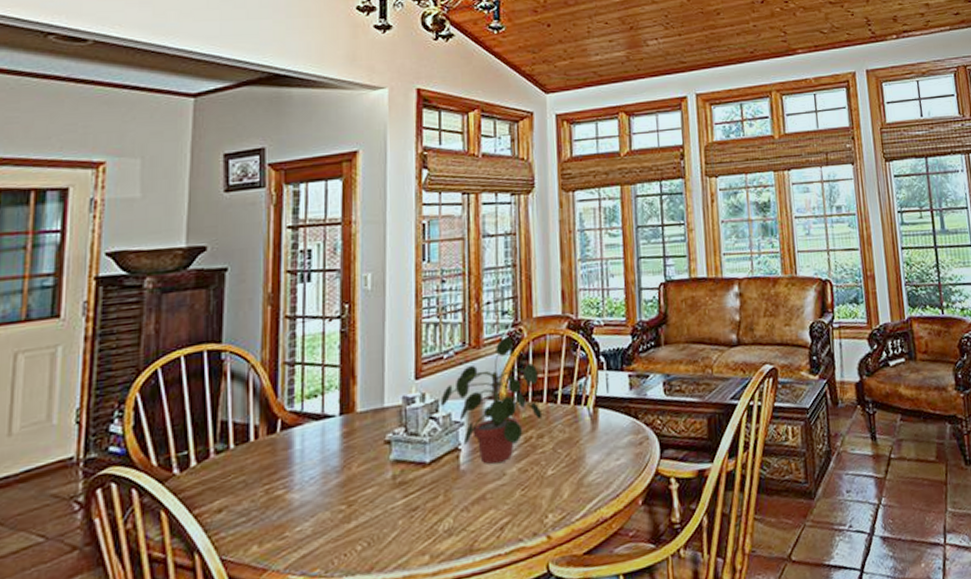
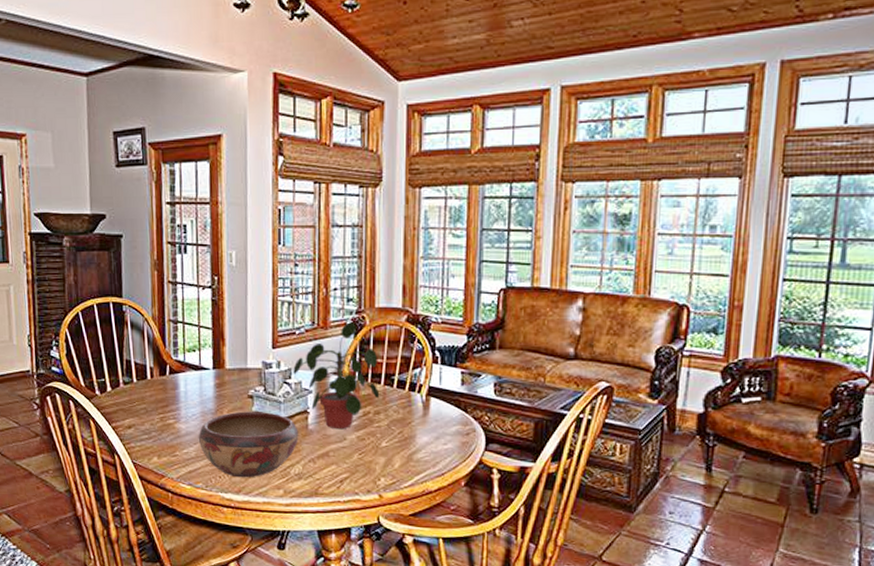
decorative bowl: none [317,457,448,551] -> present [198,411,299,478]

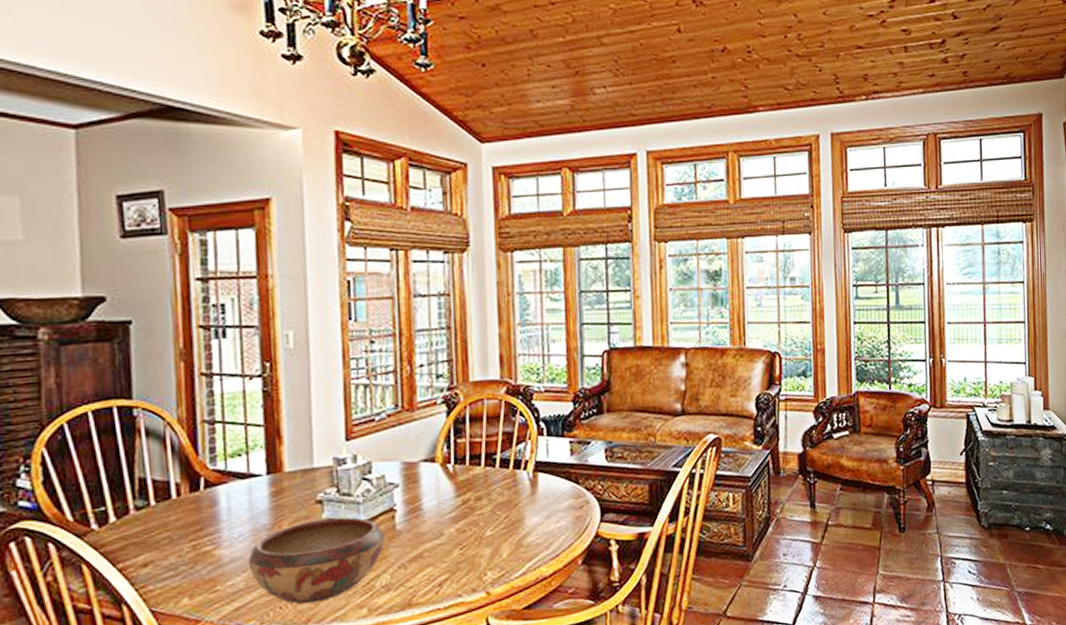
potted plant: present [293,322,380,429] -> none [373,400,481,525]

